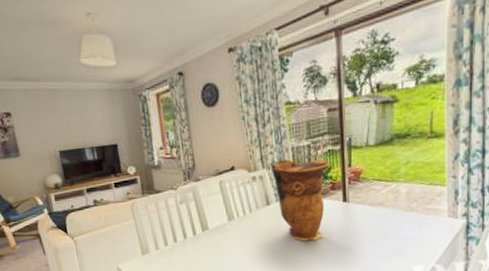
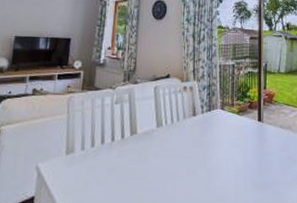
decorative vase: present [271,159,330,242] -> none [201,75,249,157]

